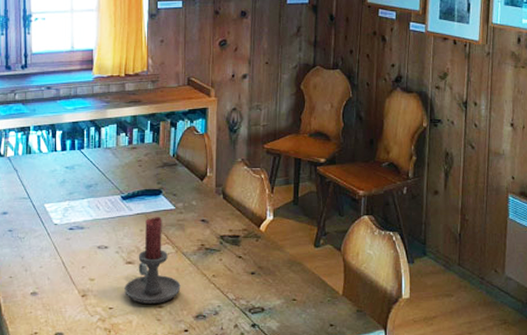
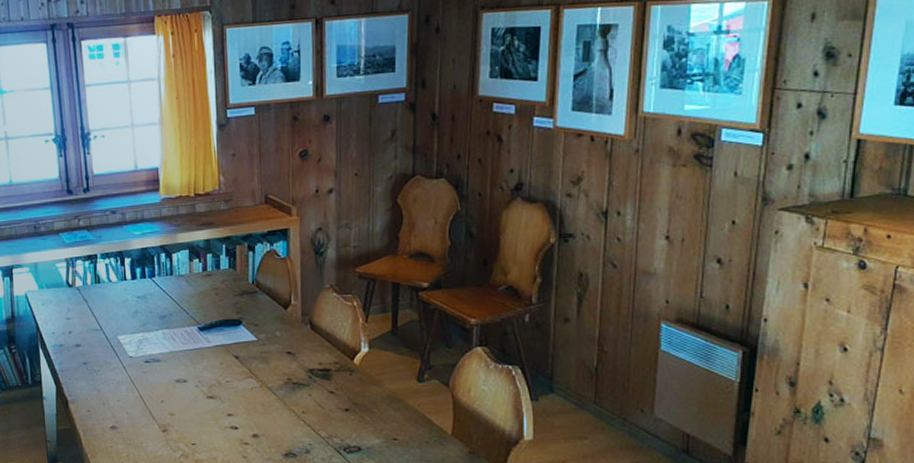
candle holder: present [124,217,181,304] -> none [207,349,267,440]

